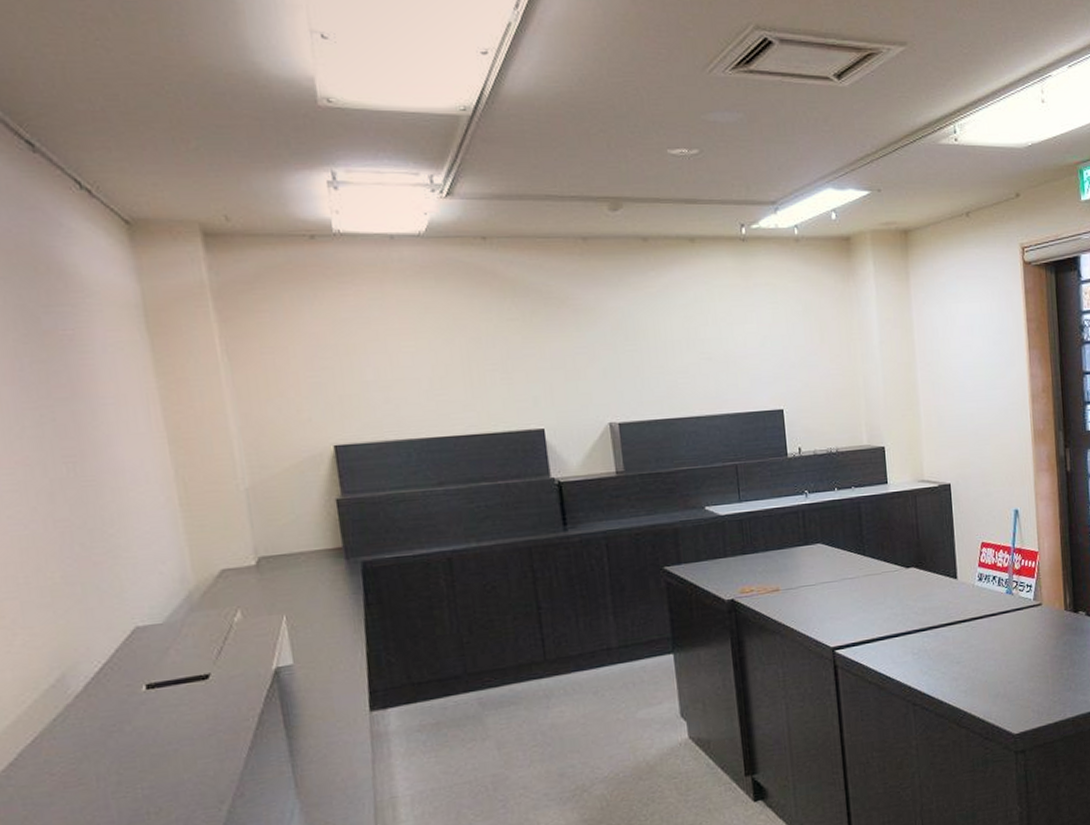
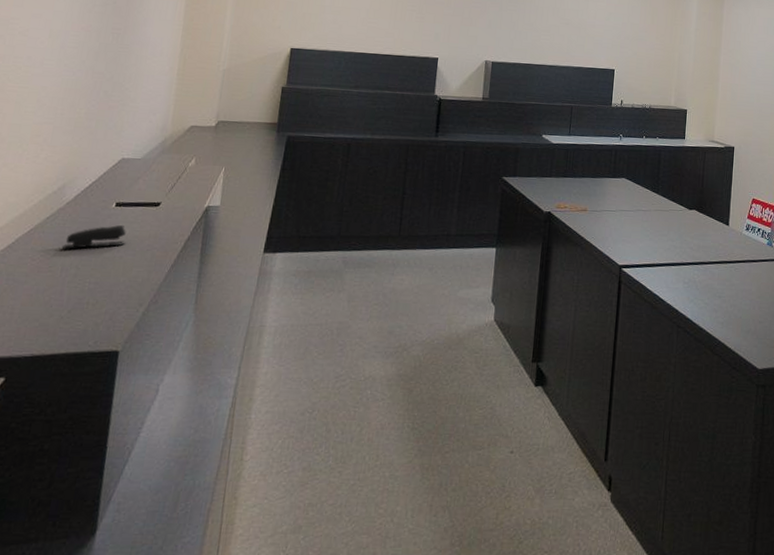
stapler: none [87,710,176,754] -> present [62,224,126,249]

